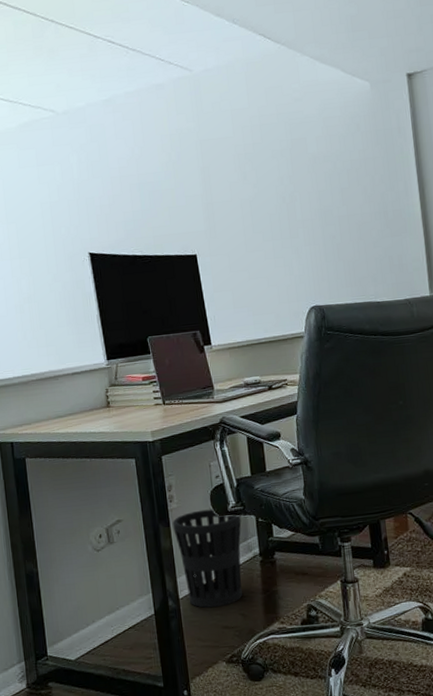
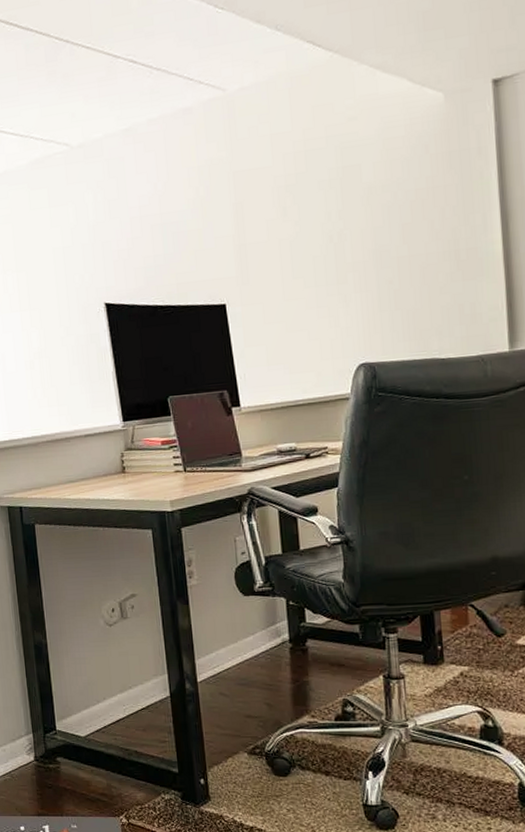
wastebasket: present [172,508,243,608] -> none [192,588,270,695]

